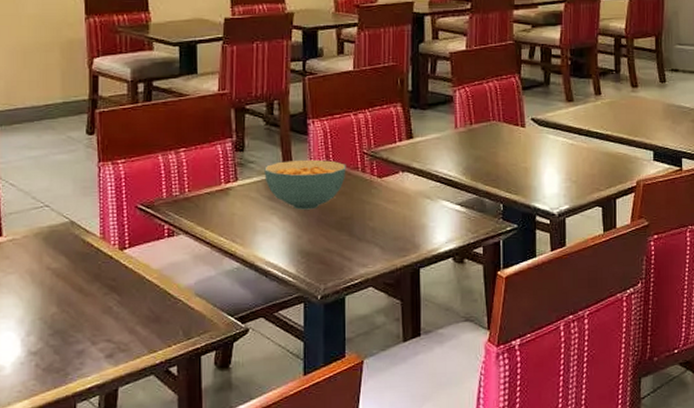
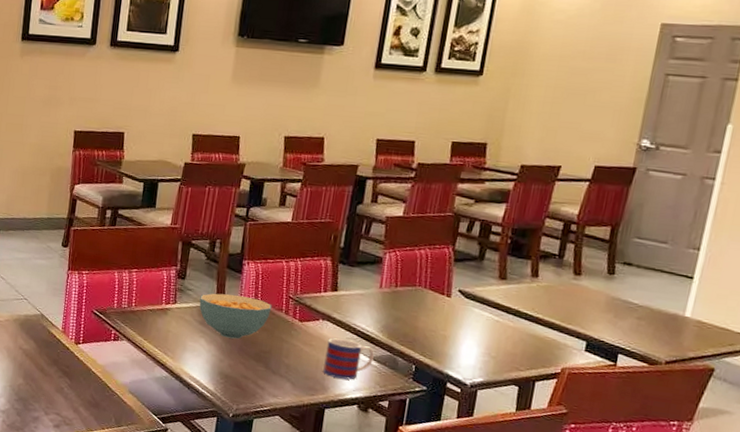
mug: none [411,189,461,233] -> present [323,338,374,380]

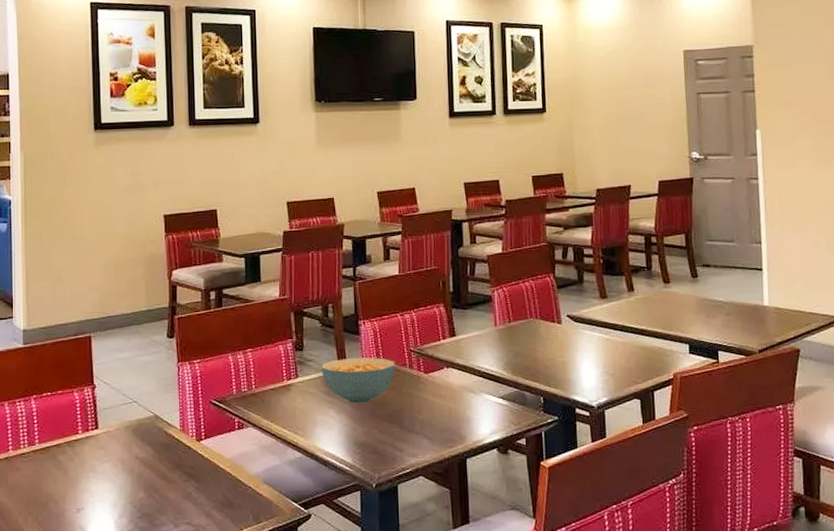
mug: present [323,338,374,380] -> none [456,383,503,425]

